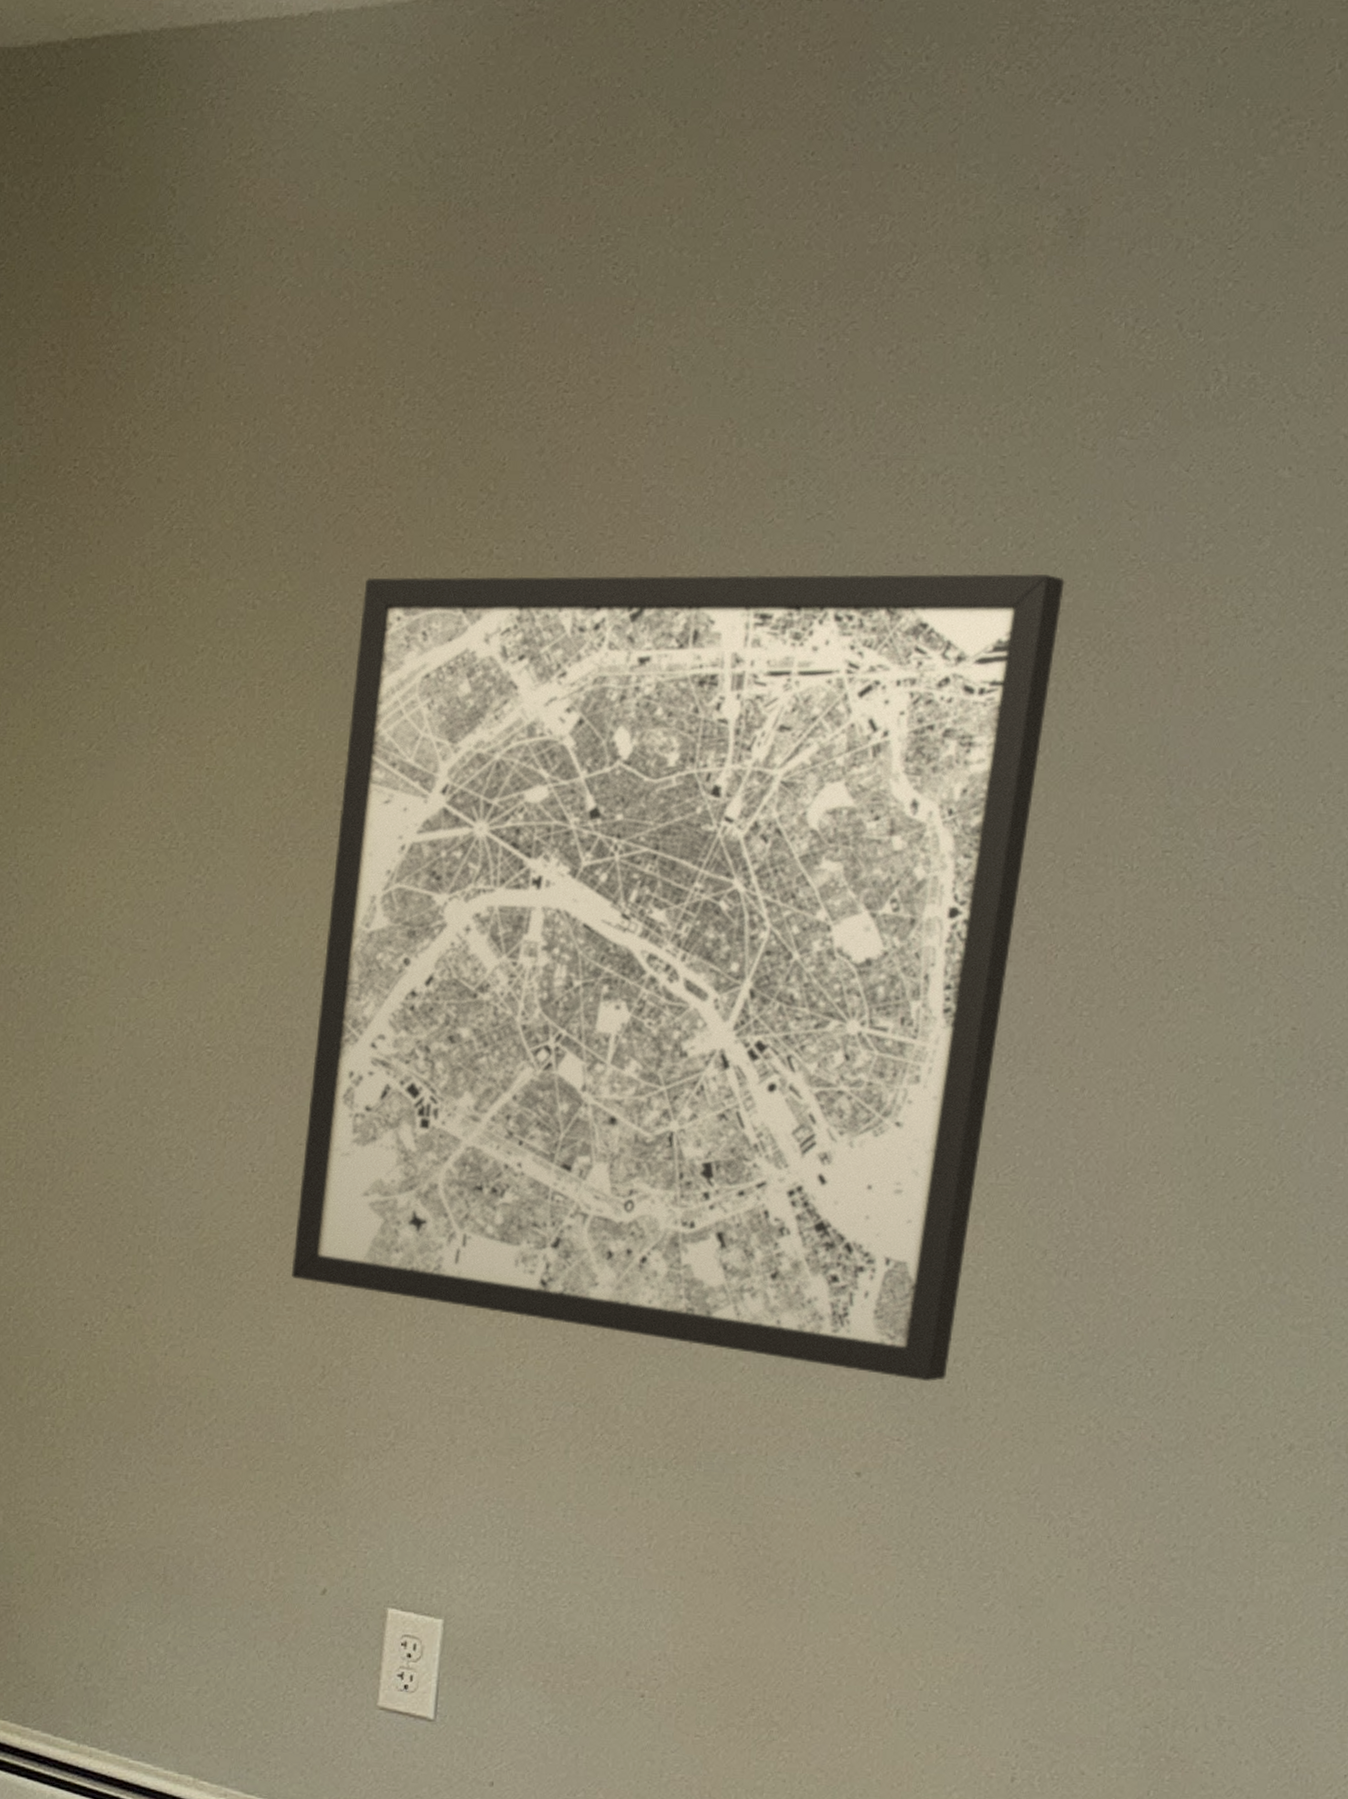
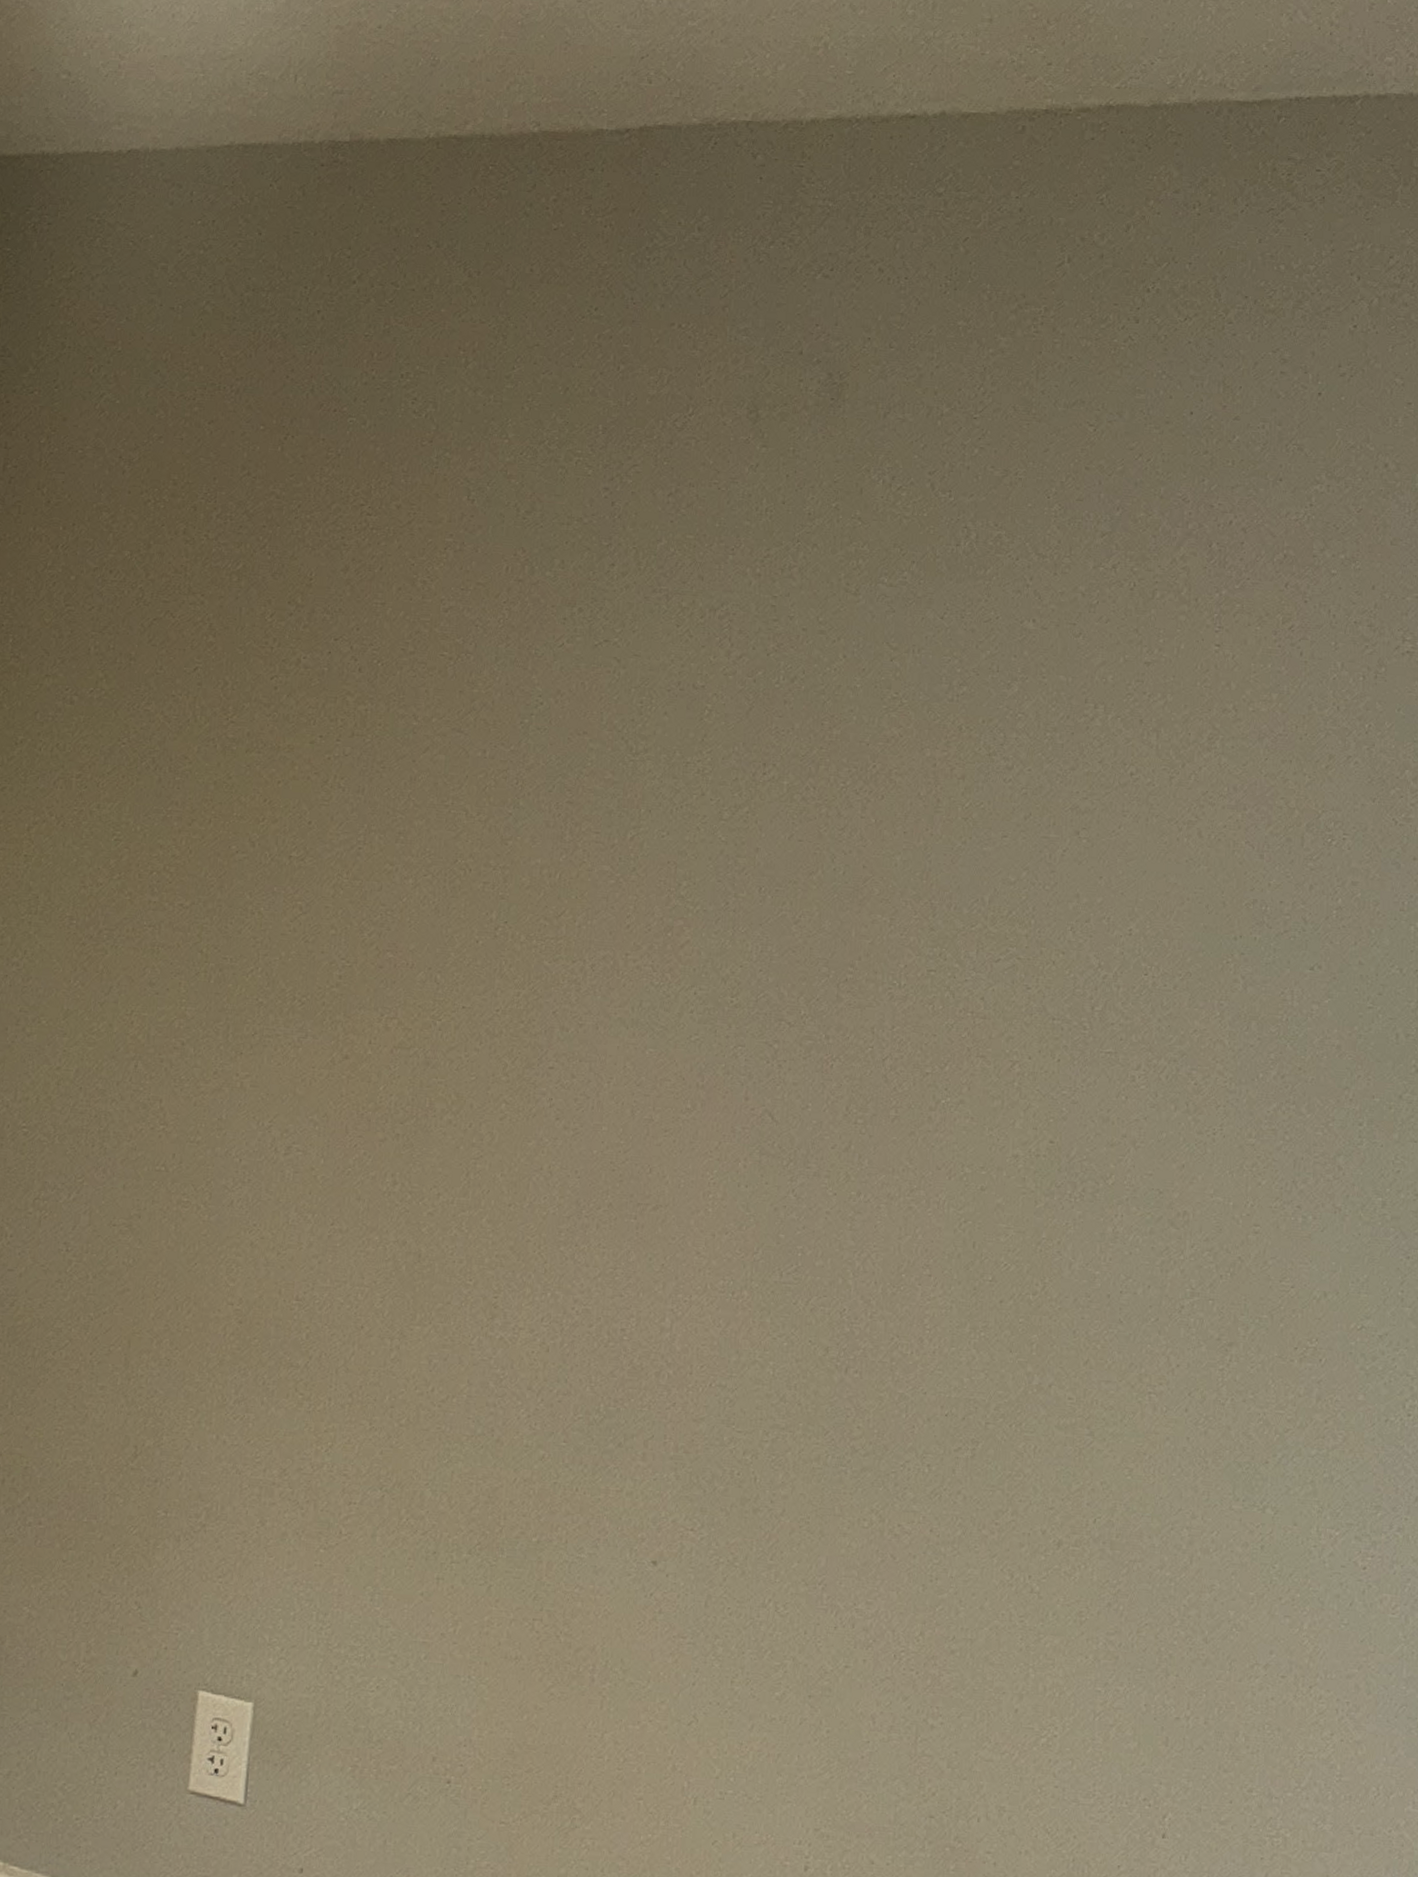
wall art: present [291,573,1065,1382] -> none [105,679,833,1474]

